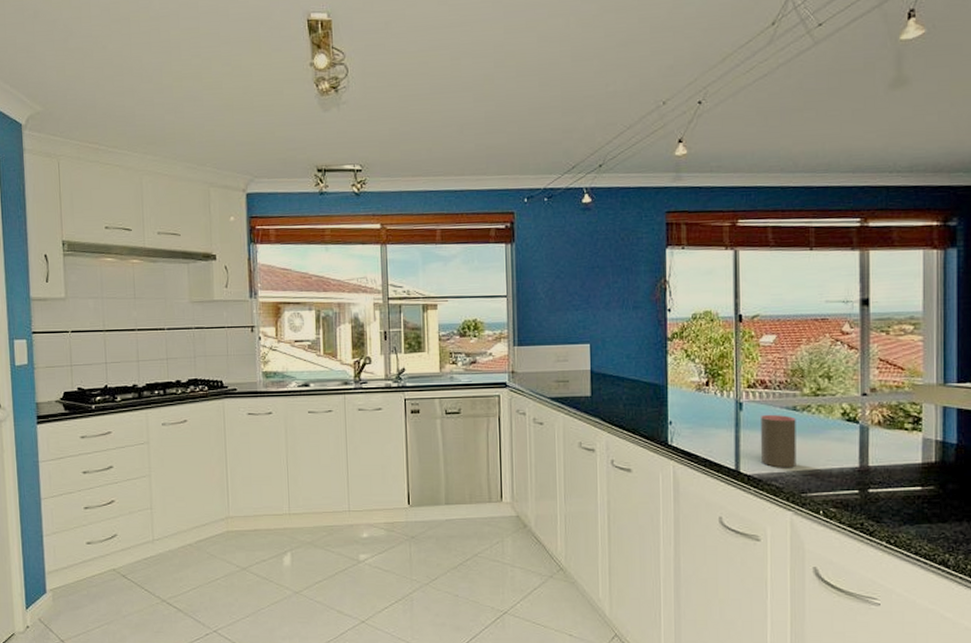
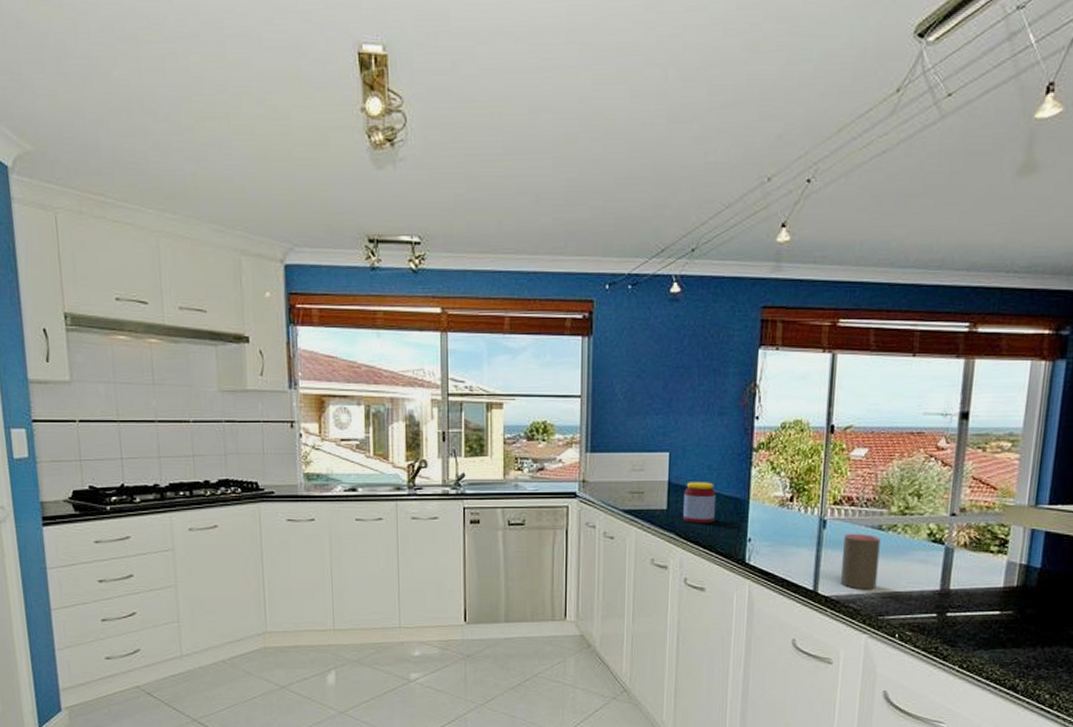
jar: none [606,370,637,409] -> present [683,482,717,524]

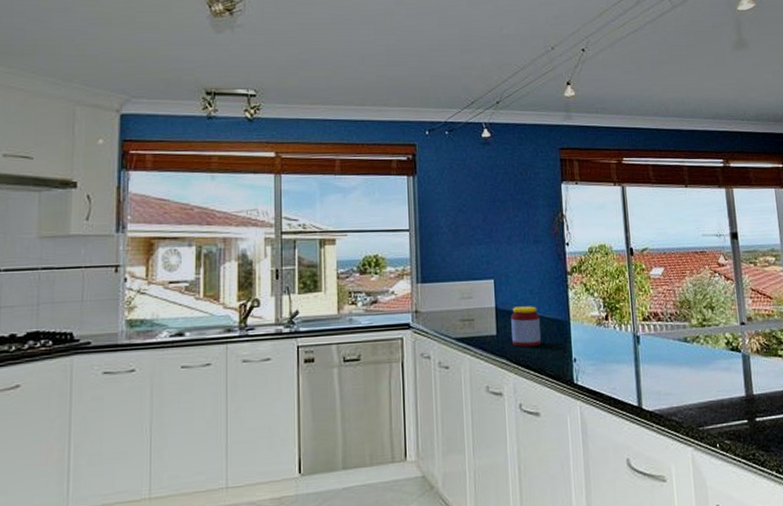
cup: present [840,533,881,590] -> none [657,346,692,402]

